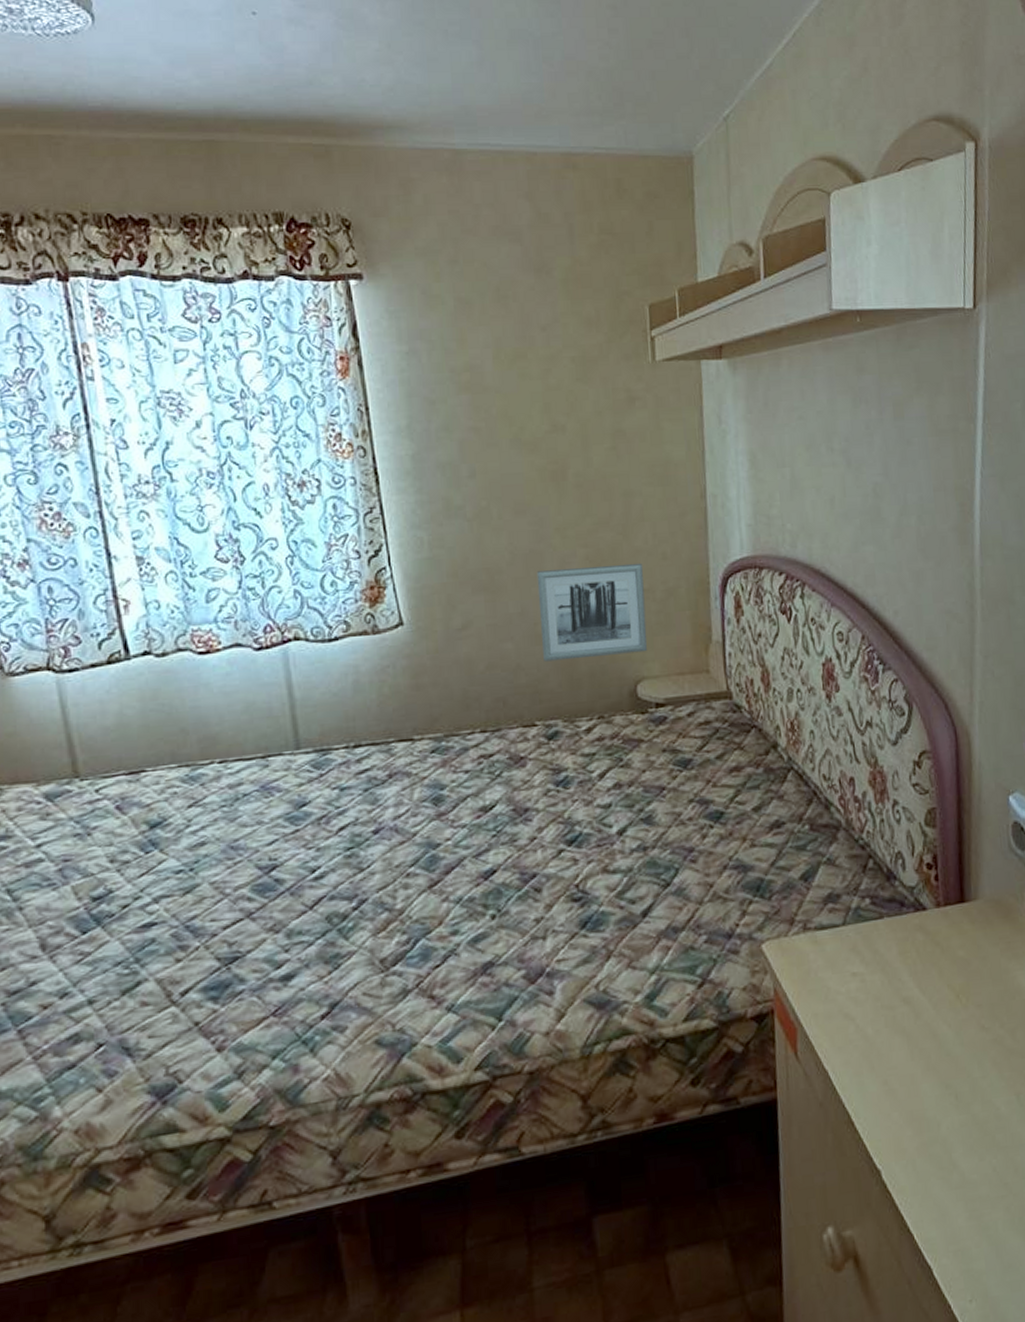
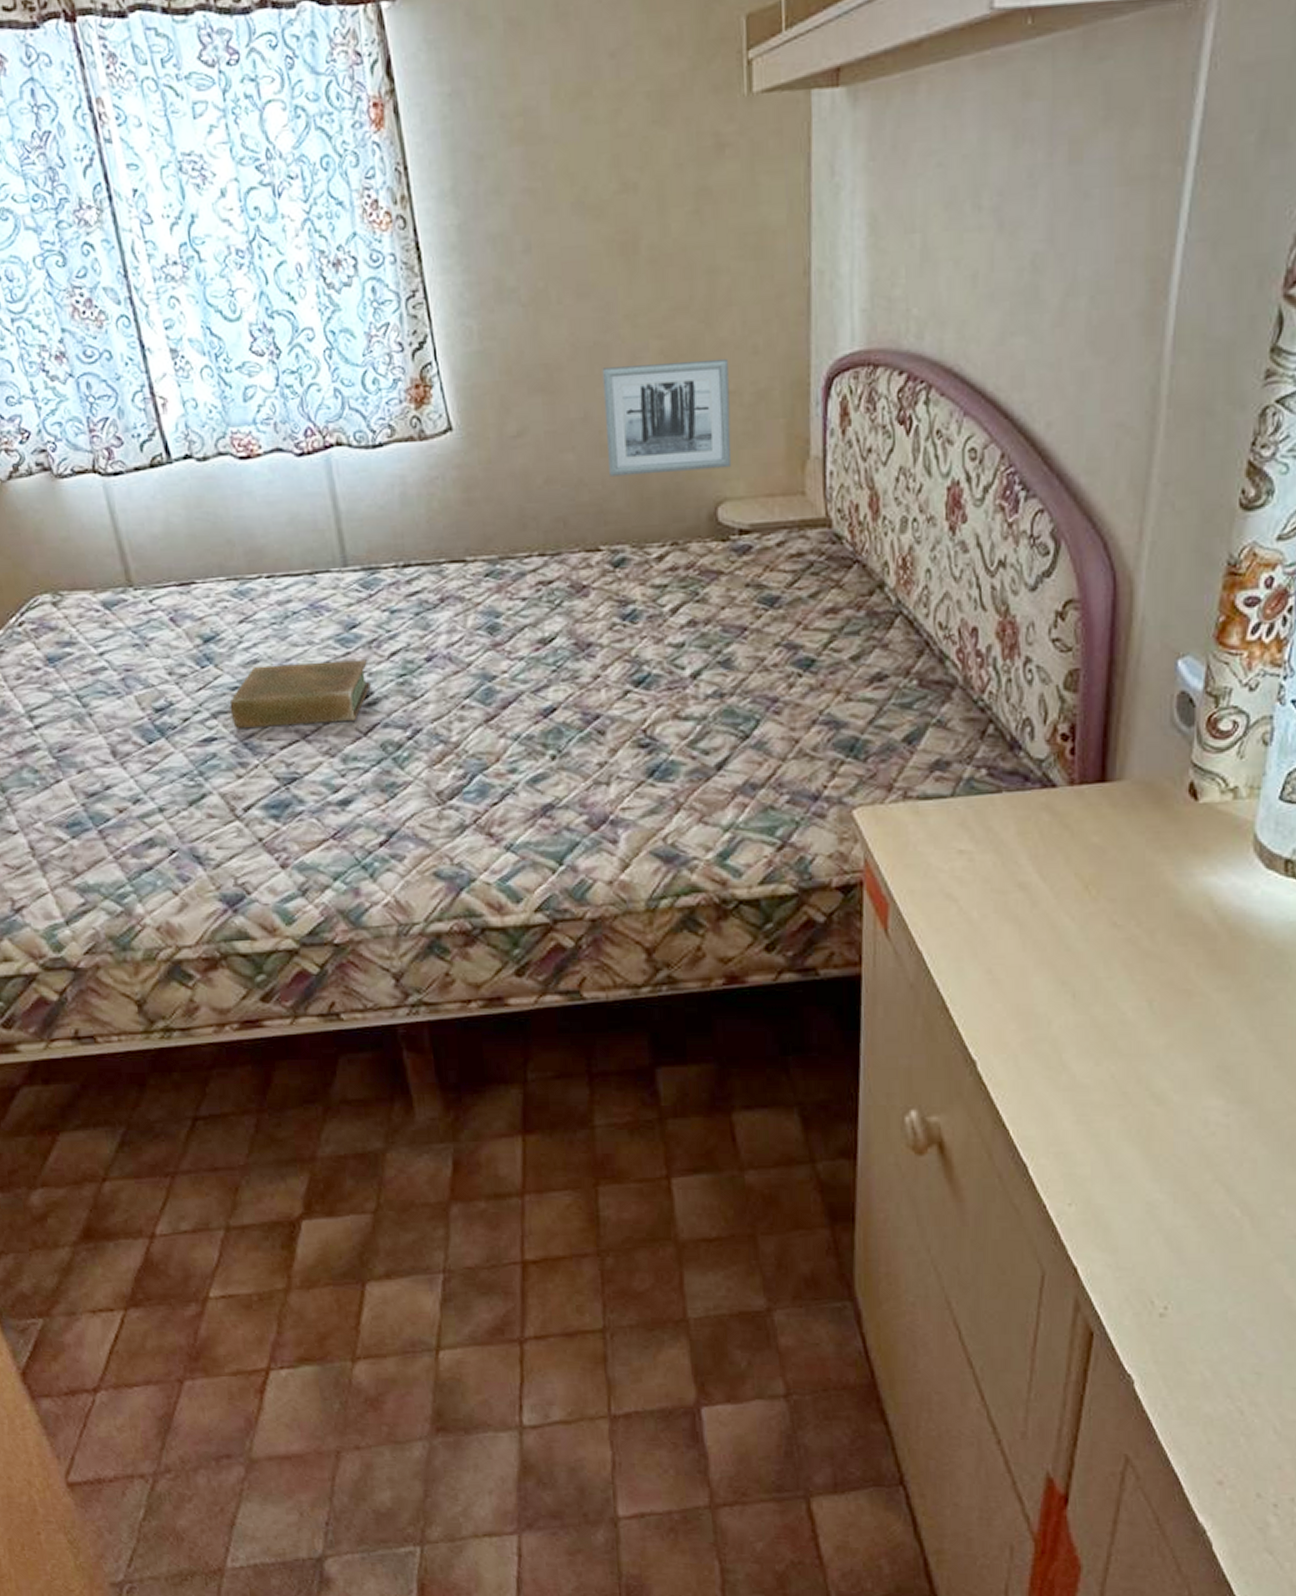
book: none [173,836,318,913] -> present [229,660,371,729]

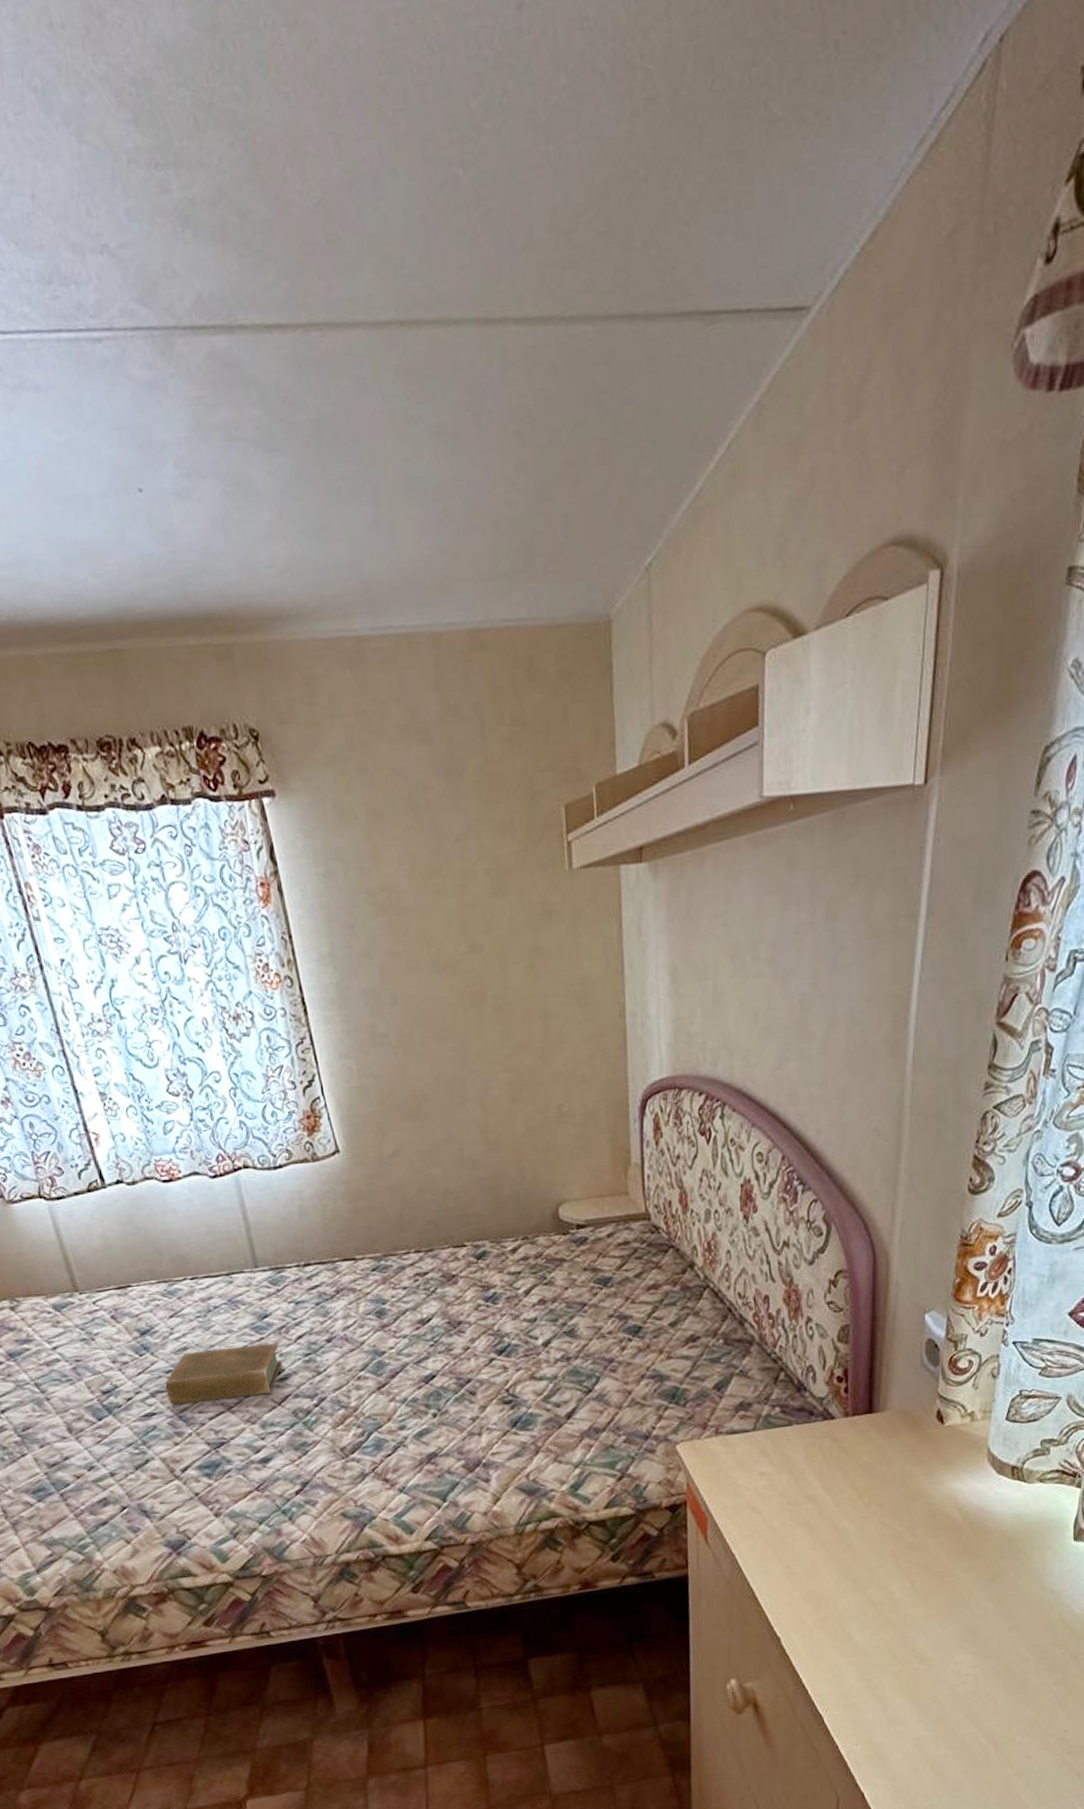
wall art: present [602,358,732,477] -> none [460,1086,568,1186]

